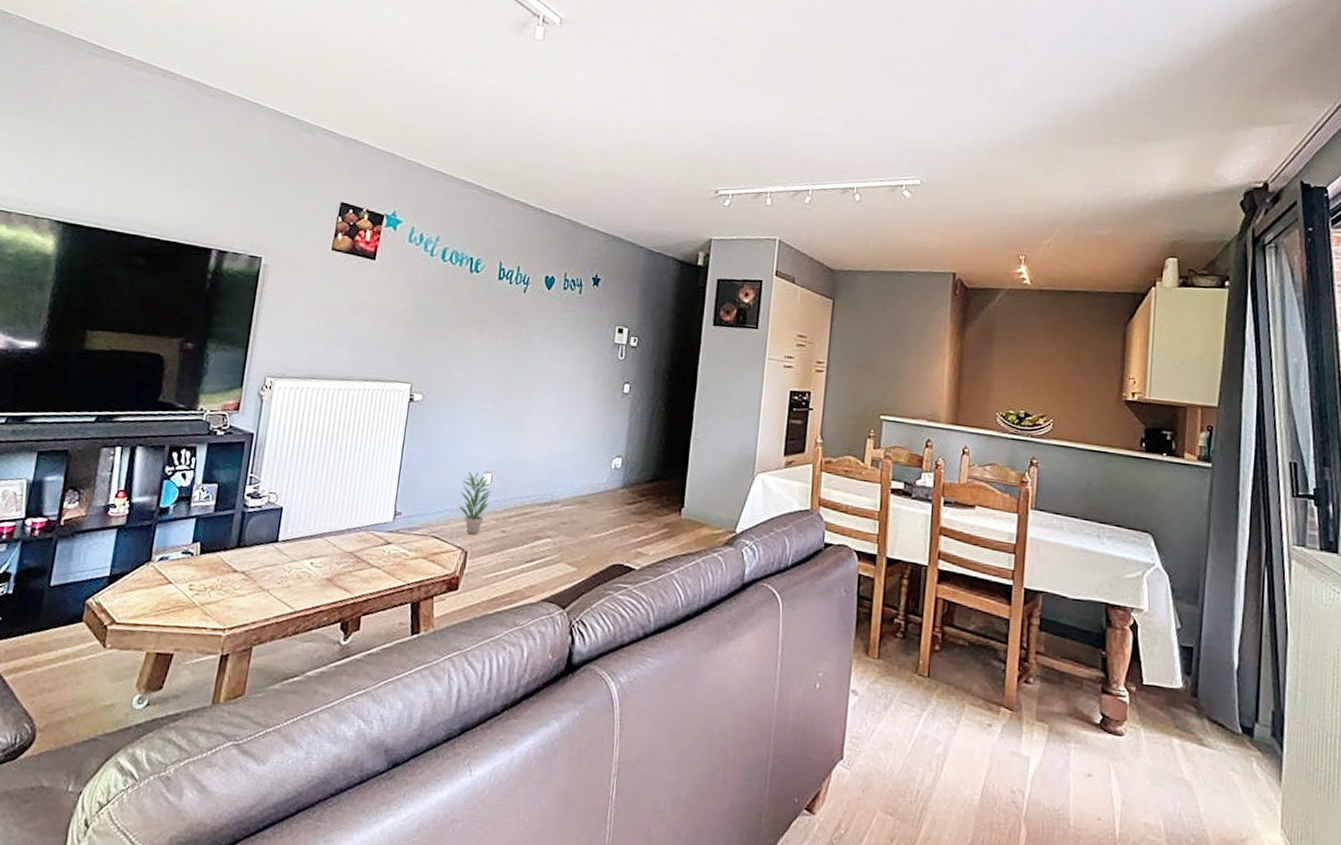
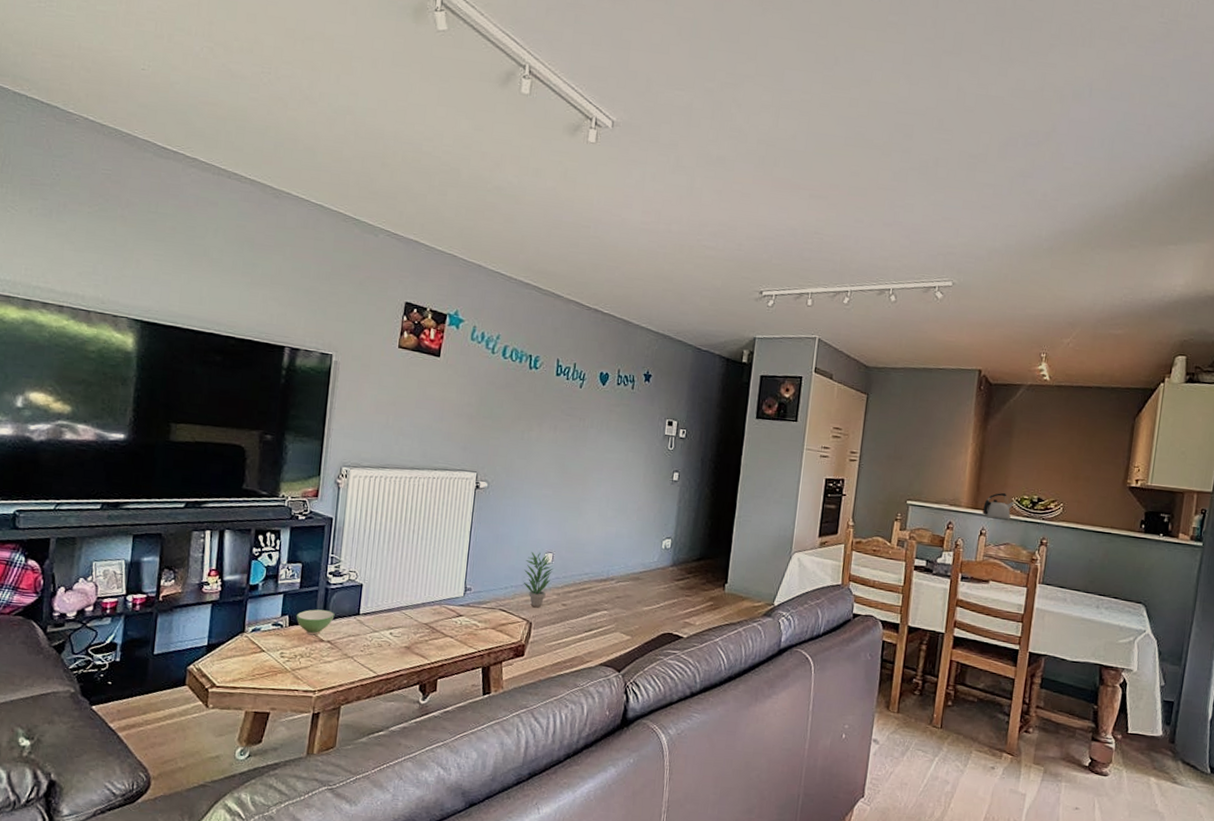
bowl: none [208,535,251,565] -> present [296,609,335,635]
kettle: none [964,407,999,438] -> present [983,493,1015,520]

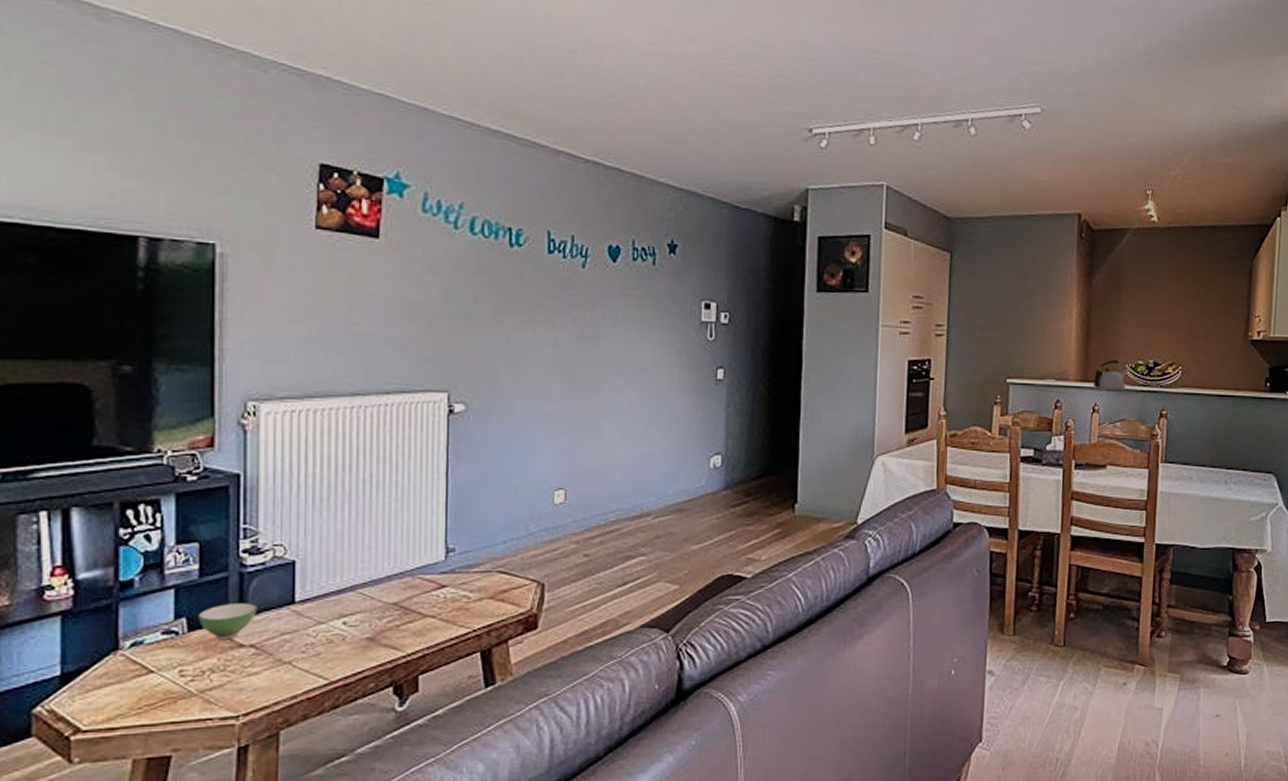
potted plant: present [523,551,553,609] -> none [527,490,568,565]

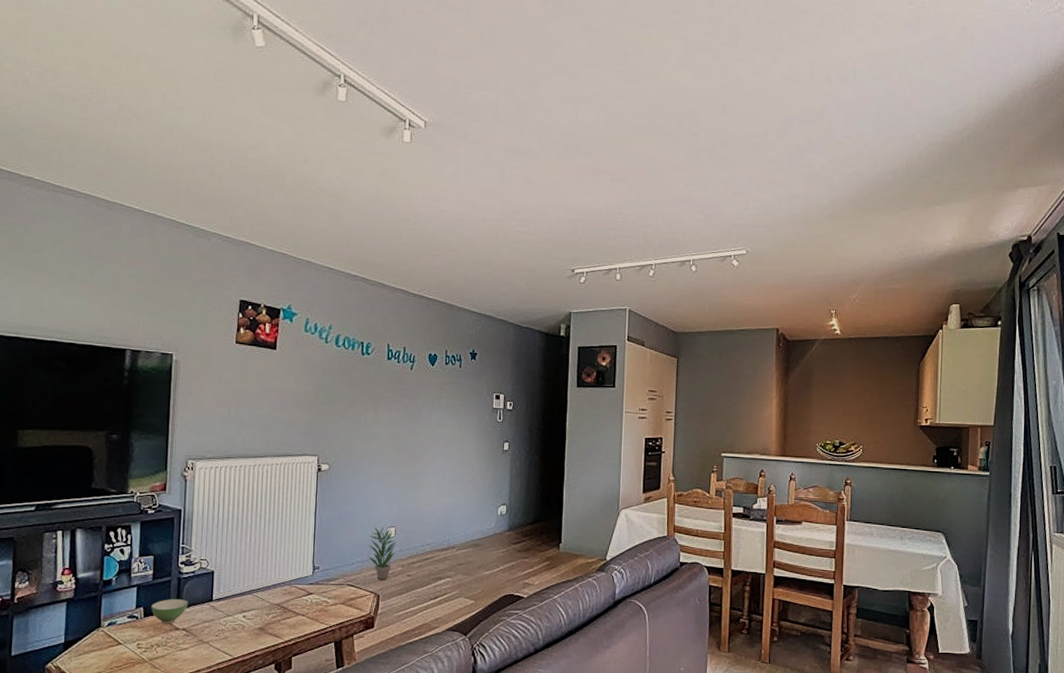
potted plant: none [527,490,568,565] -> present [368,527,397,582]
kettle: present [1094,360,1129,392] -> none [791,440,819,464]

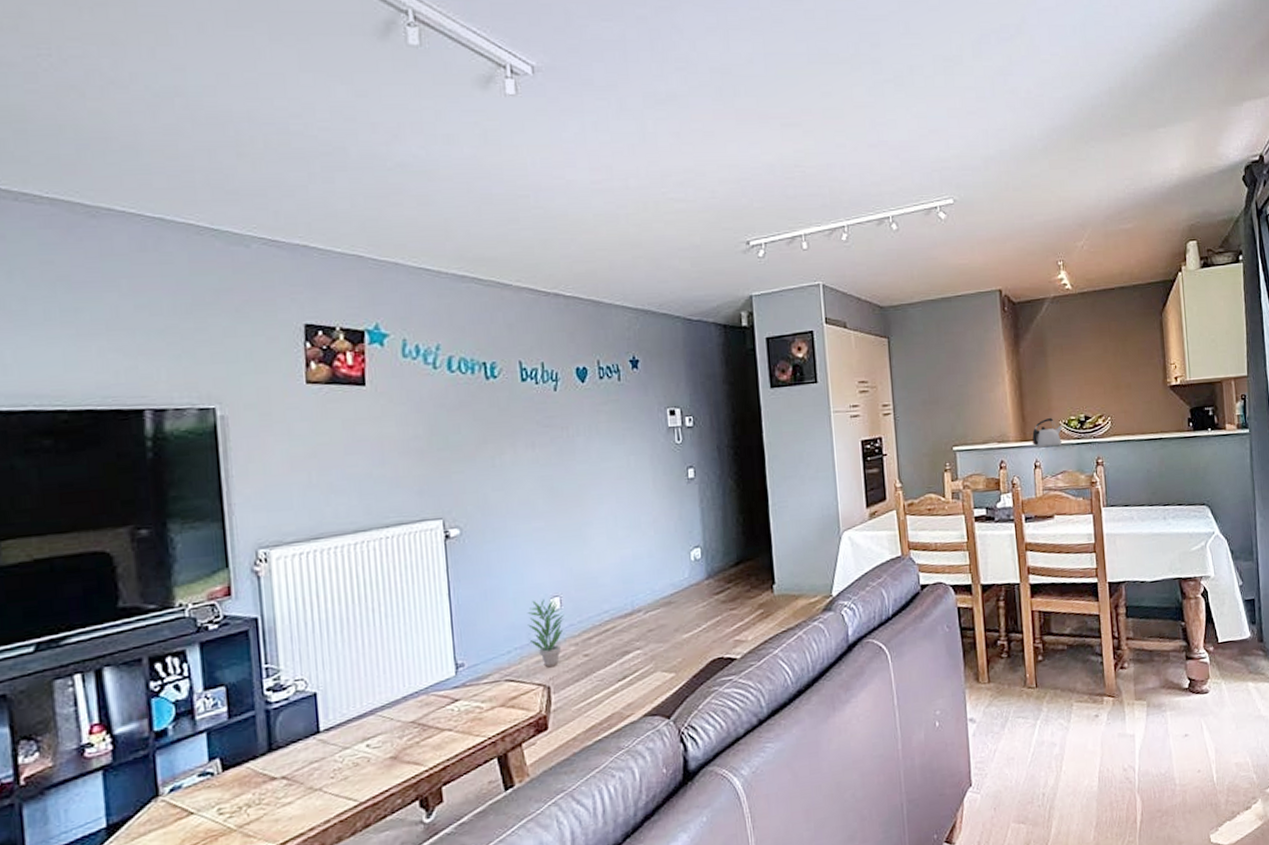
bowl: present [150,599,189,624] -> none [230,737,286,776]
kettle: none [791,440,819,464] -> present [1032,418,1063,448]

